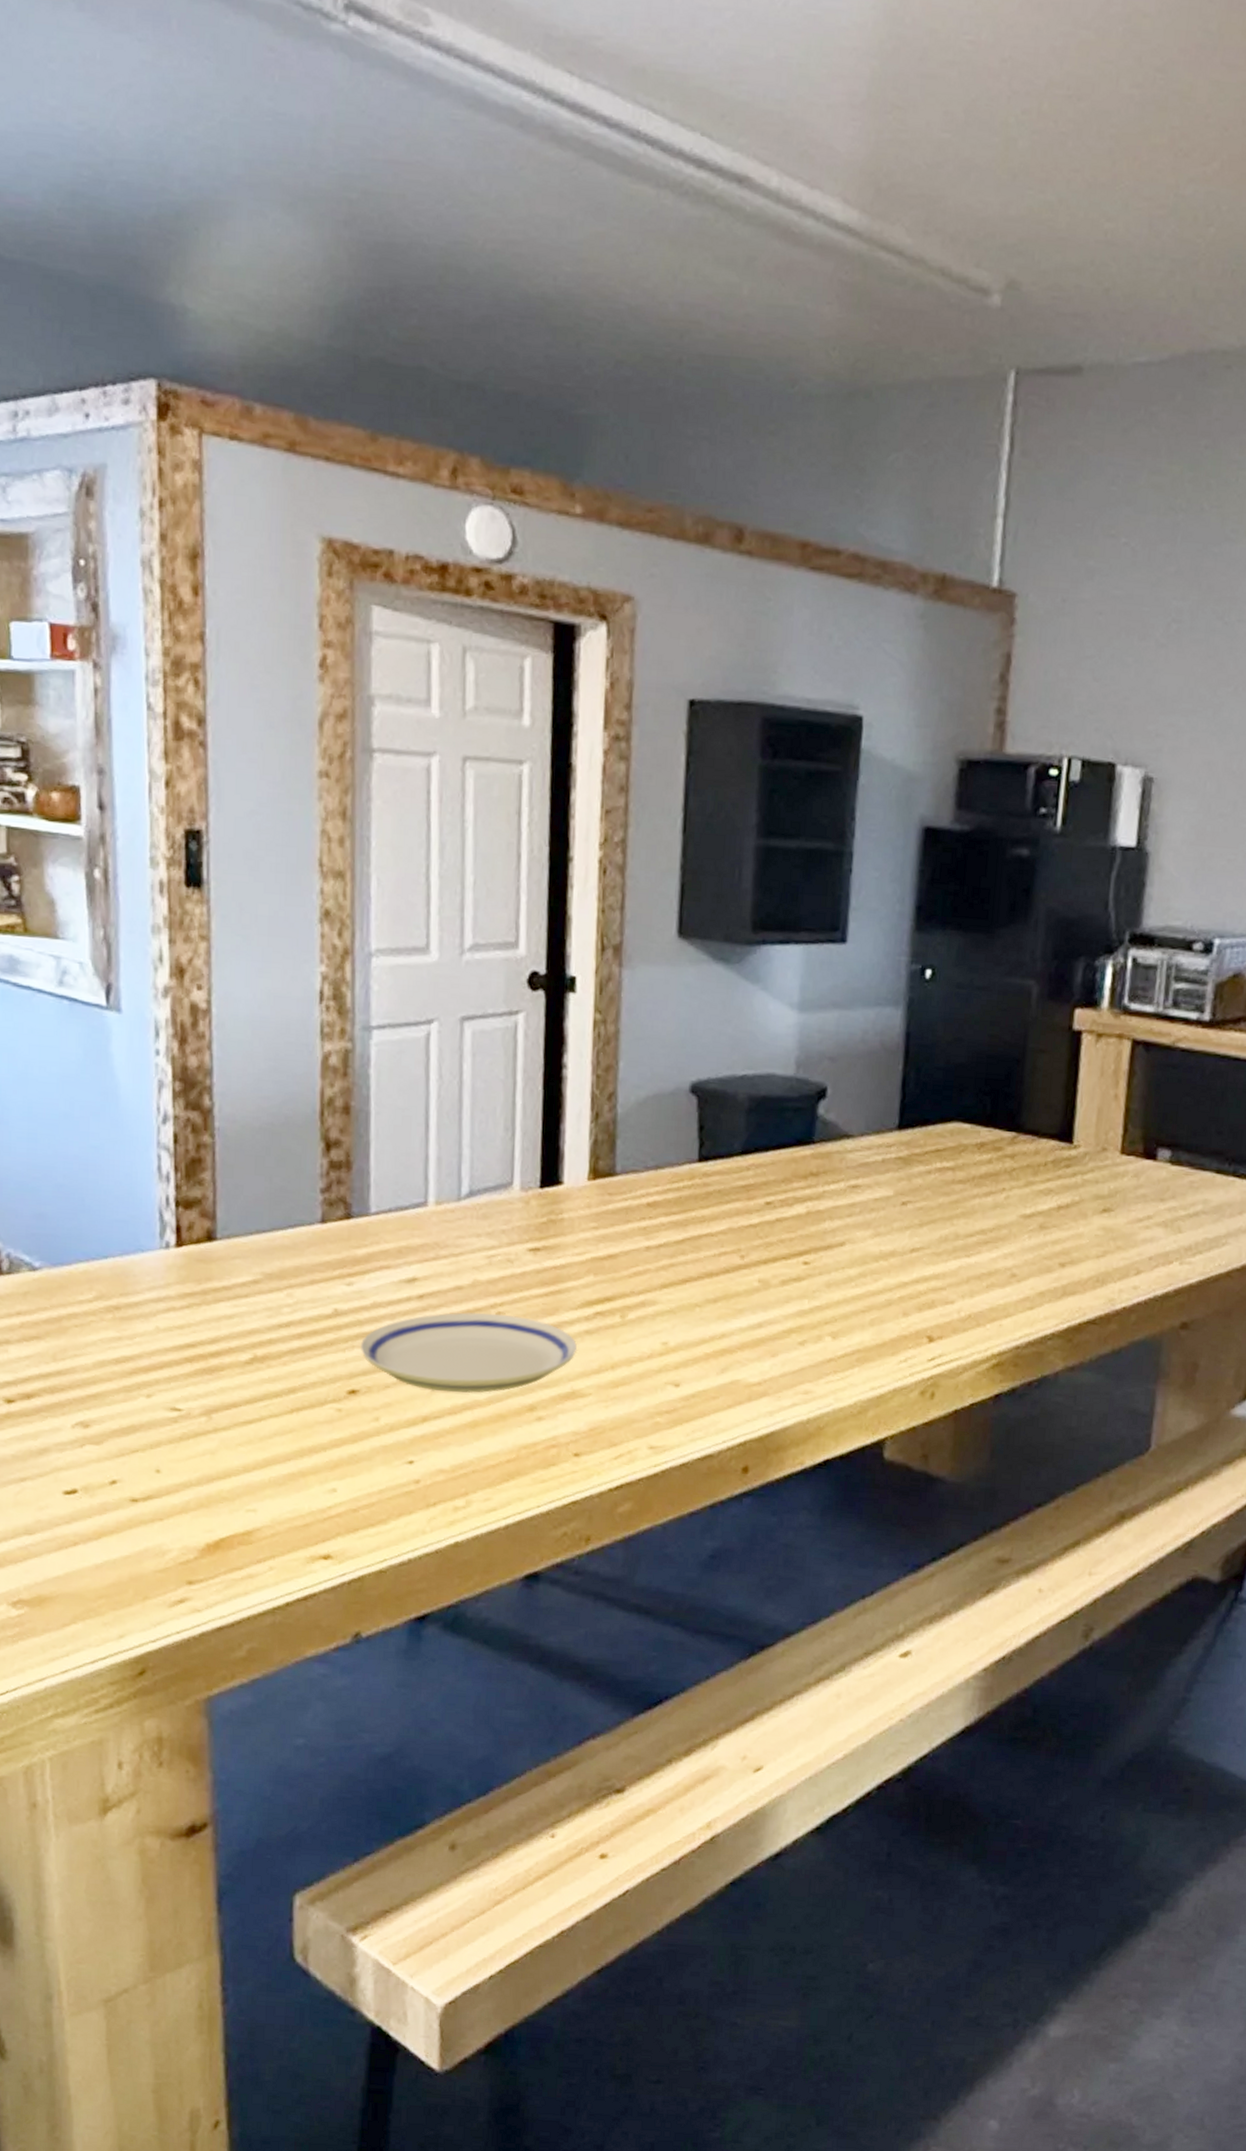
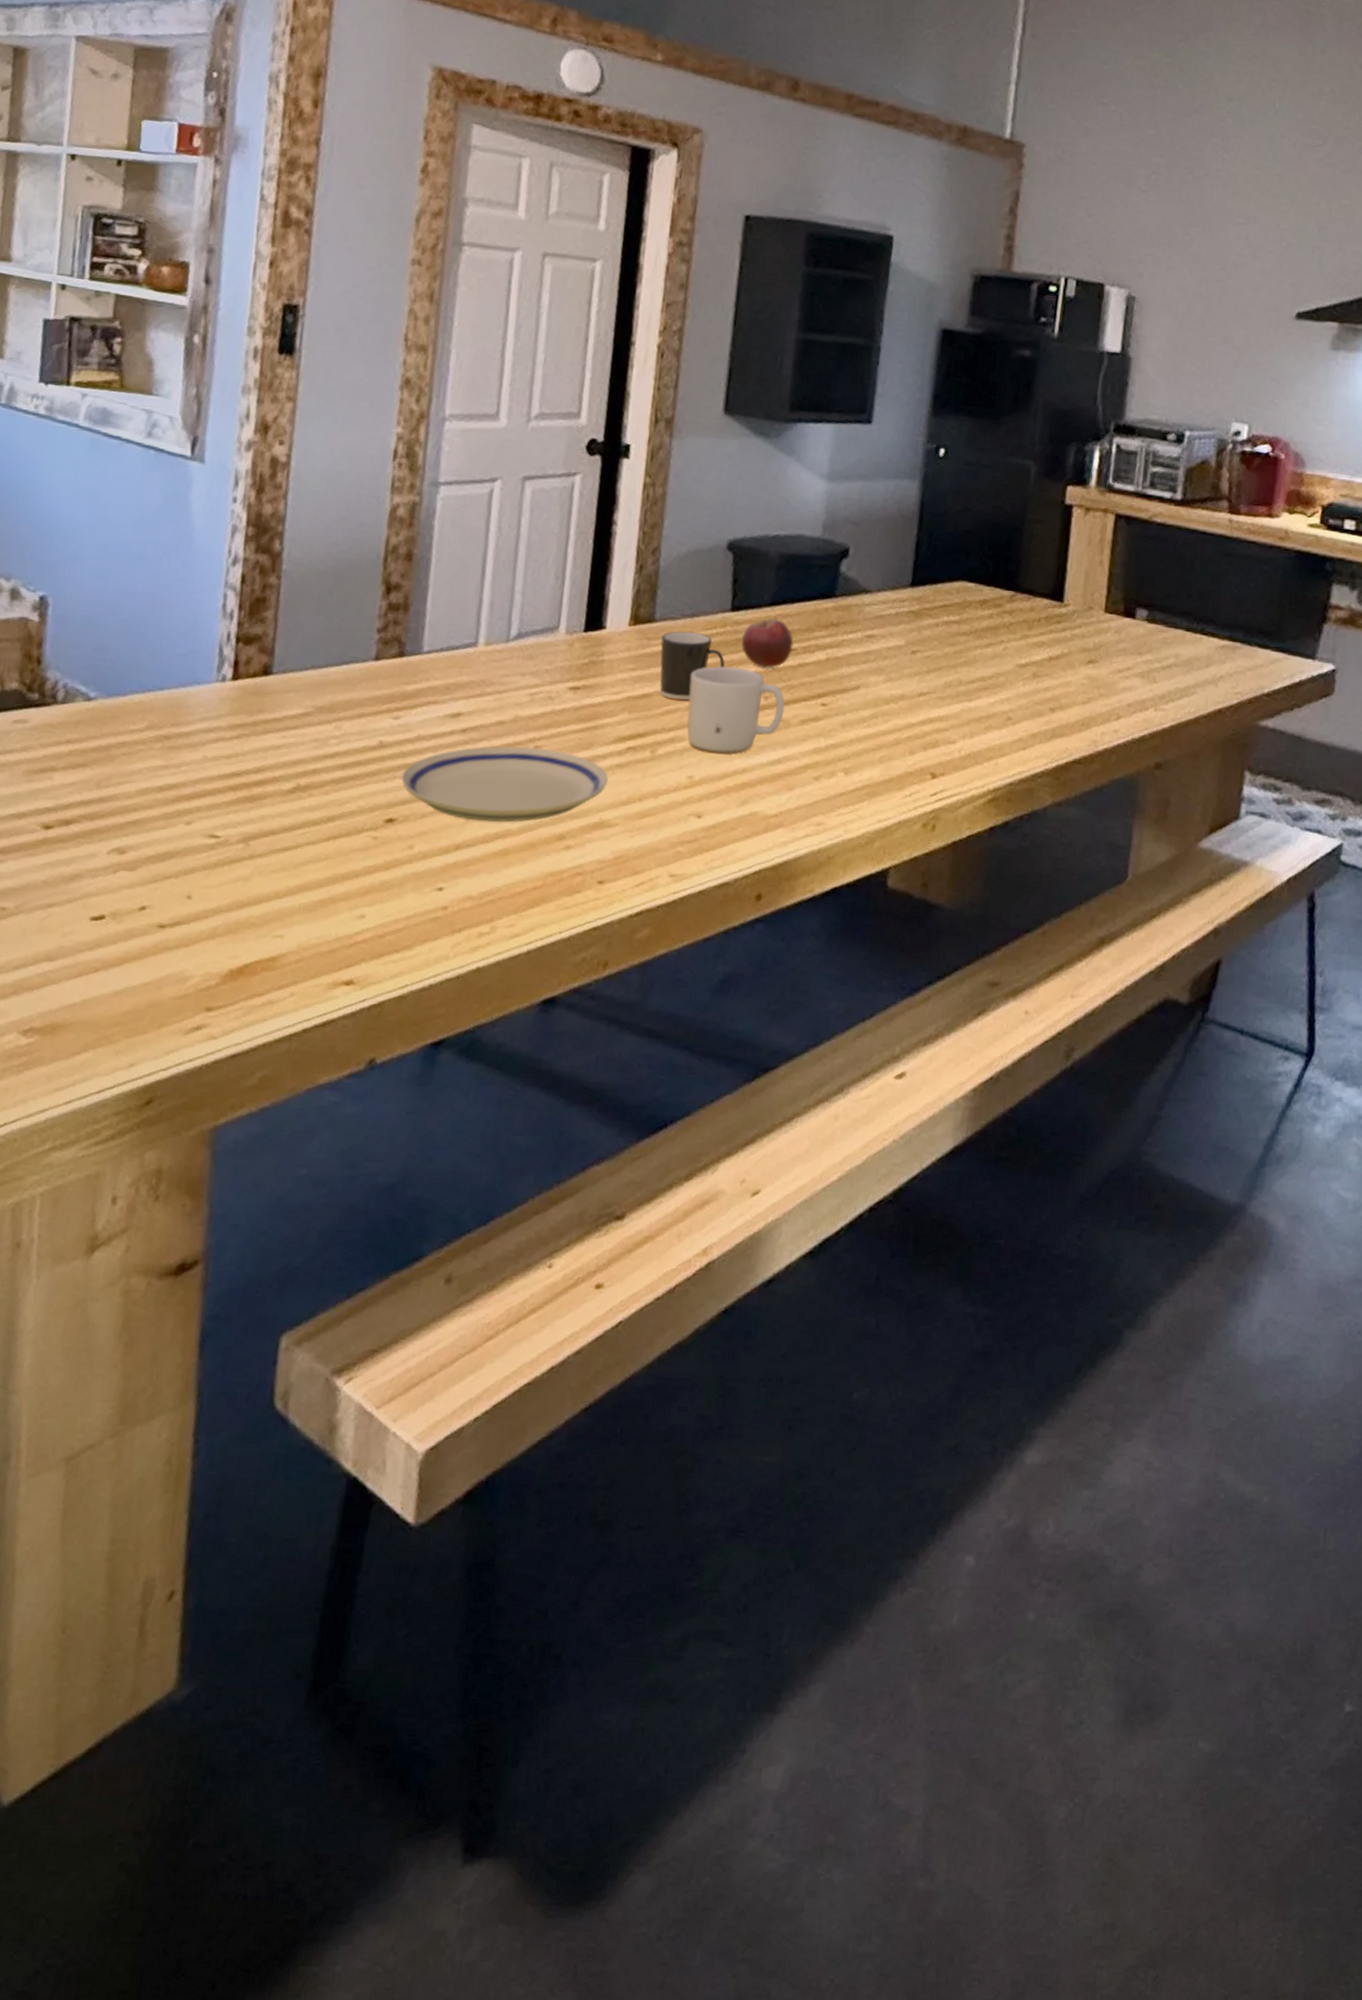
mug: none [624,1185,696,1261] -> present [659,631,725,701]
mug: none [657,1222,763,1318] -> present [686,665,785,754]
fruit: none [711,1169,769,1223] -> present [741,619,794,667]

